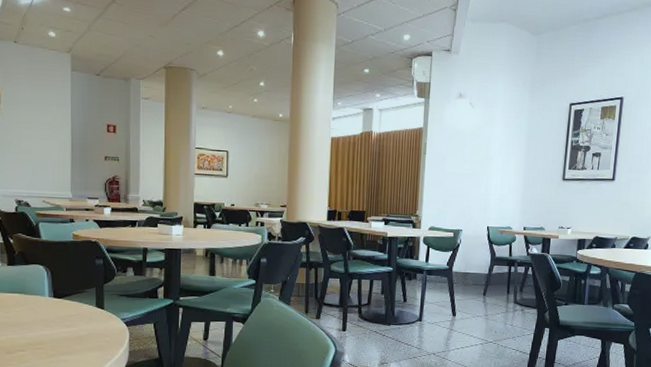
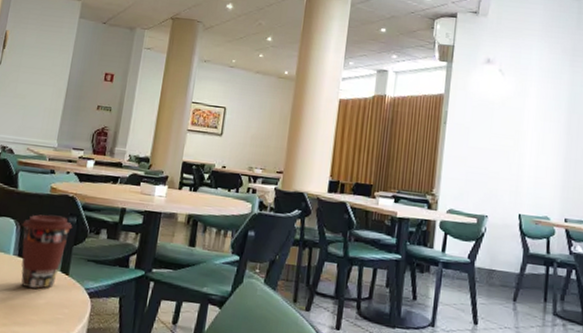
coffee cup: none [52,259,100,323] -> present [21,214,73,289]

